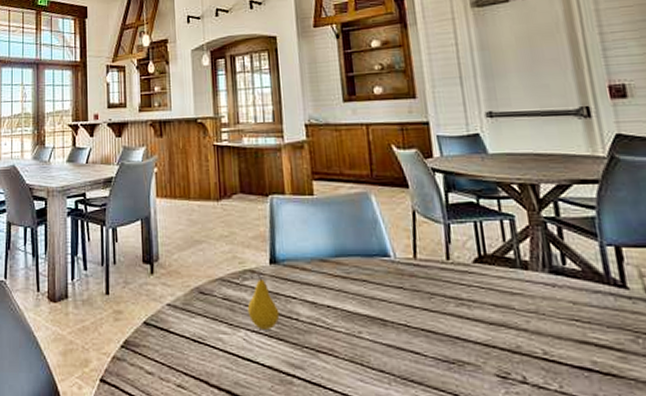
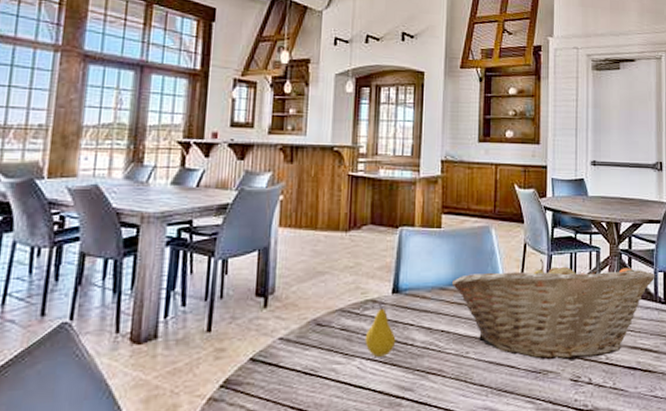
fruit basket: none [332,228,603,351] -> present [451,258,655,361]

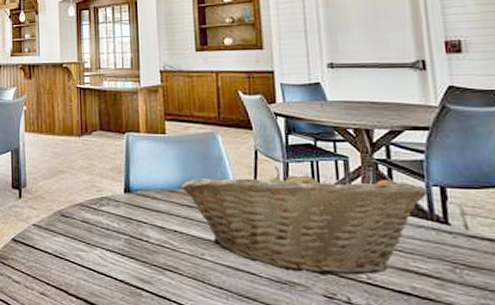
fruit: present [364,299,396,357] -> none [103,197,132,249]

